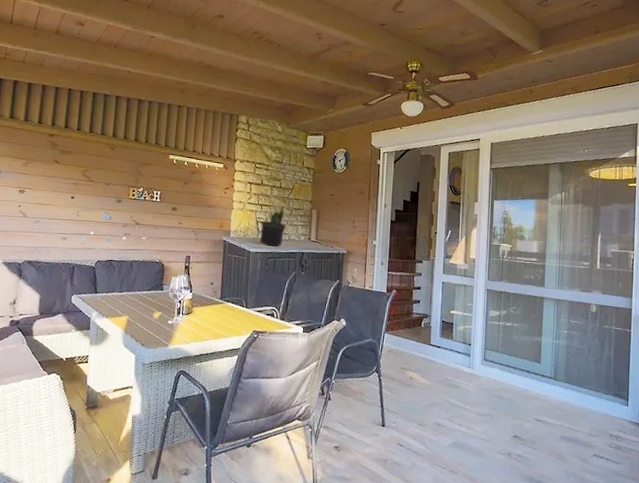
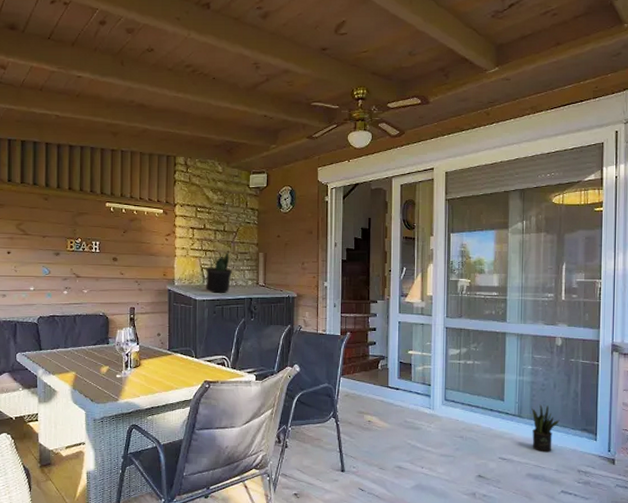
potted plant: none [566,368,593,416] -> present [531,404,560,453]

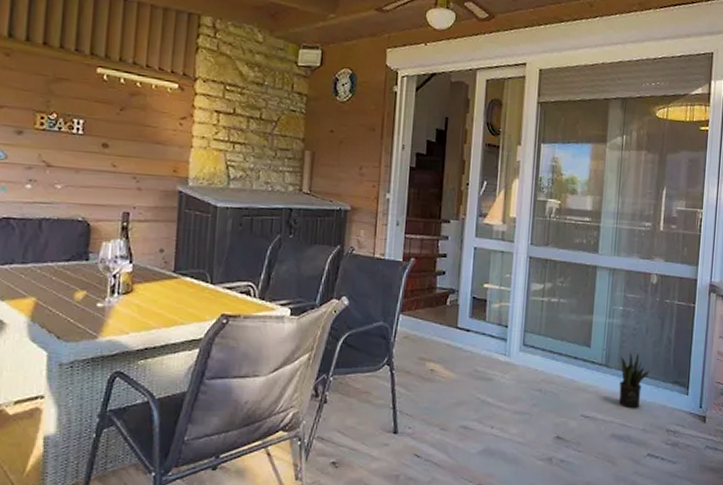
planter: present [206,250,232,293] -> none [231,142,268,200]

